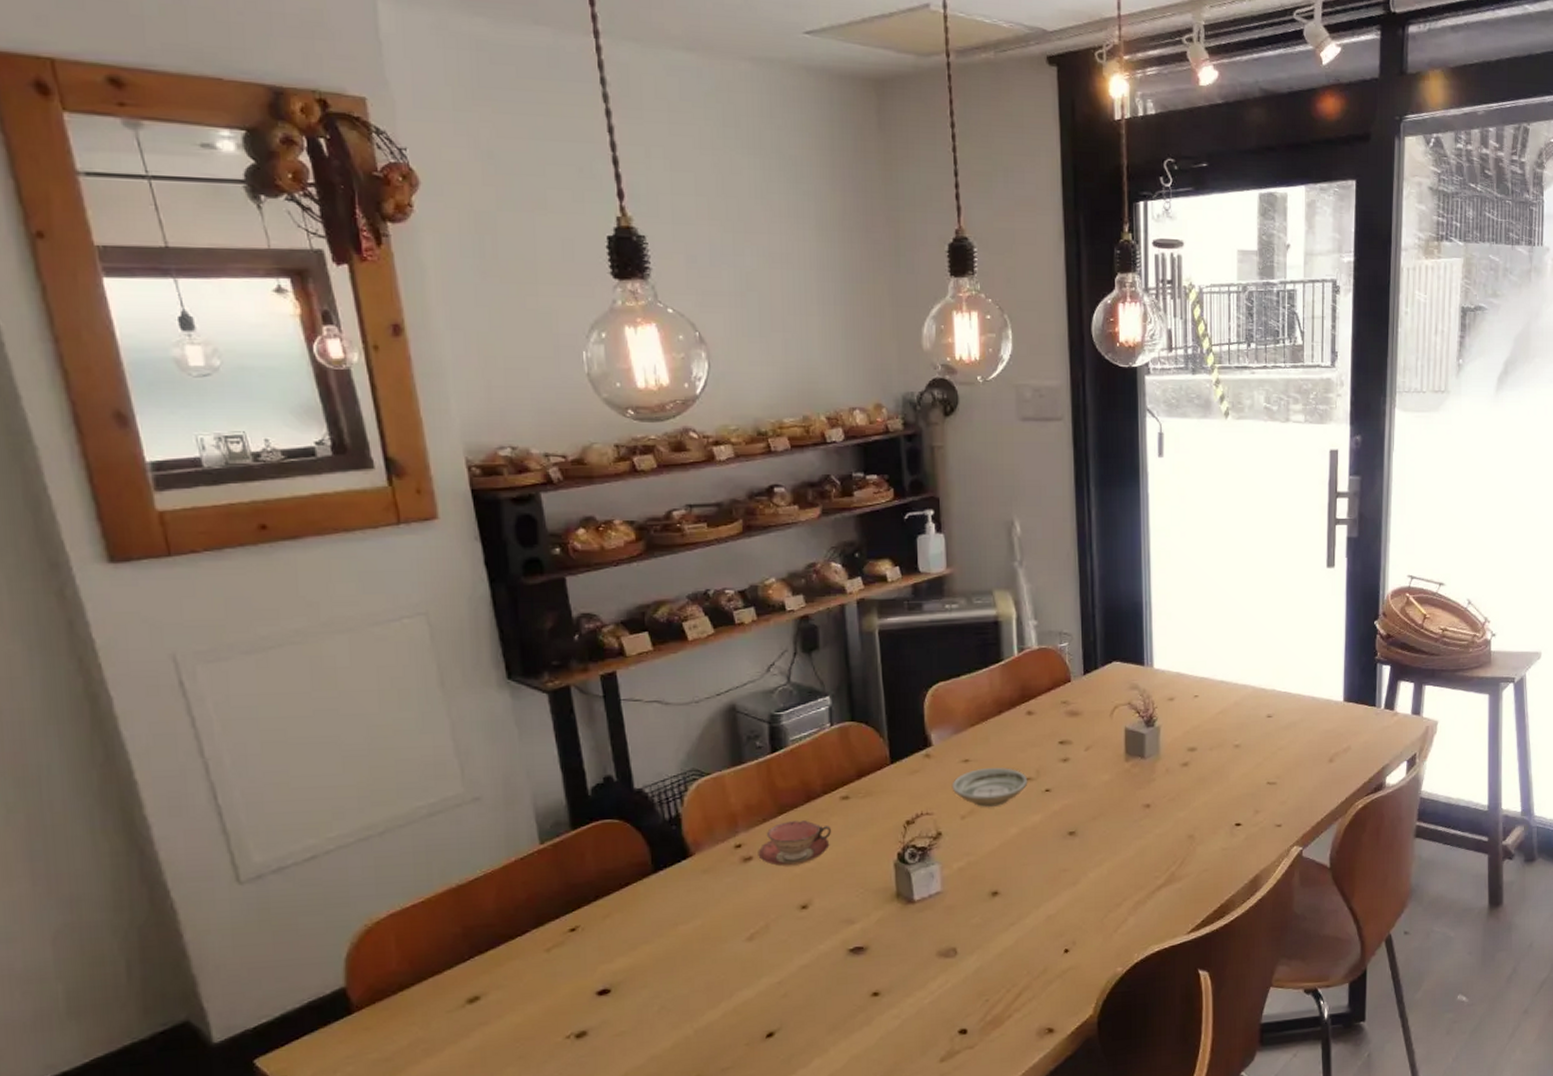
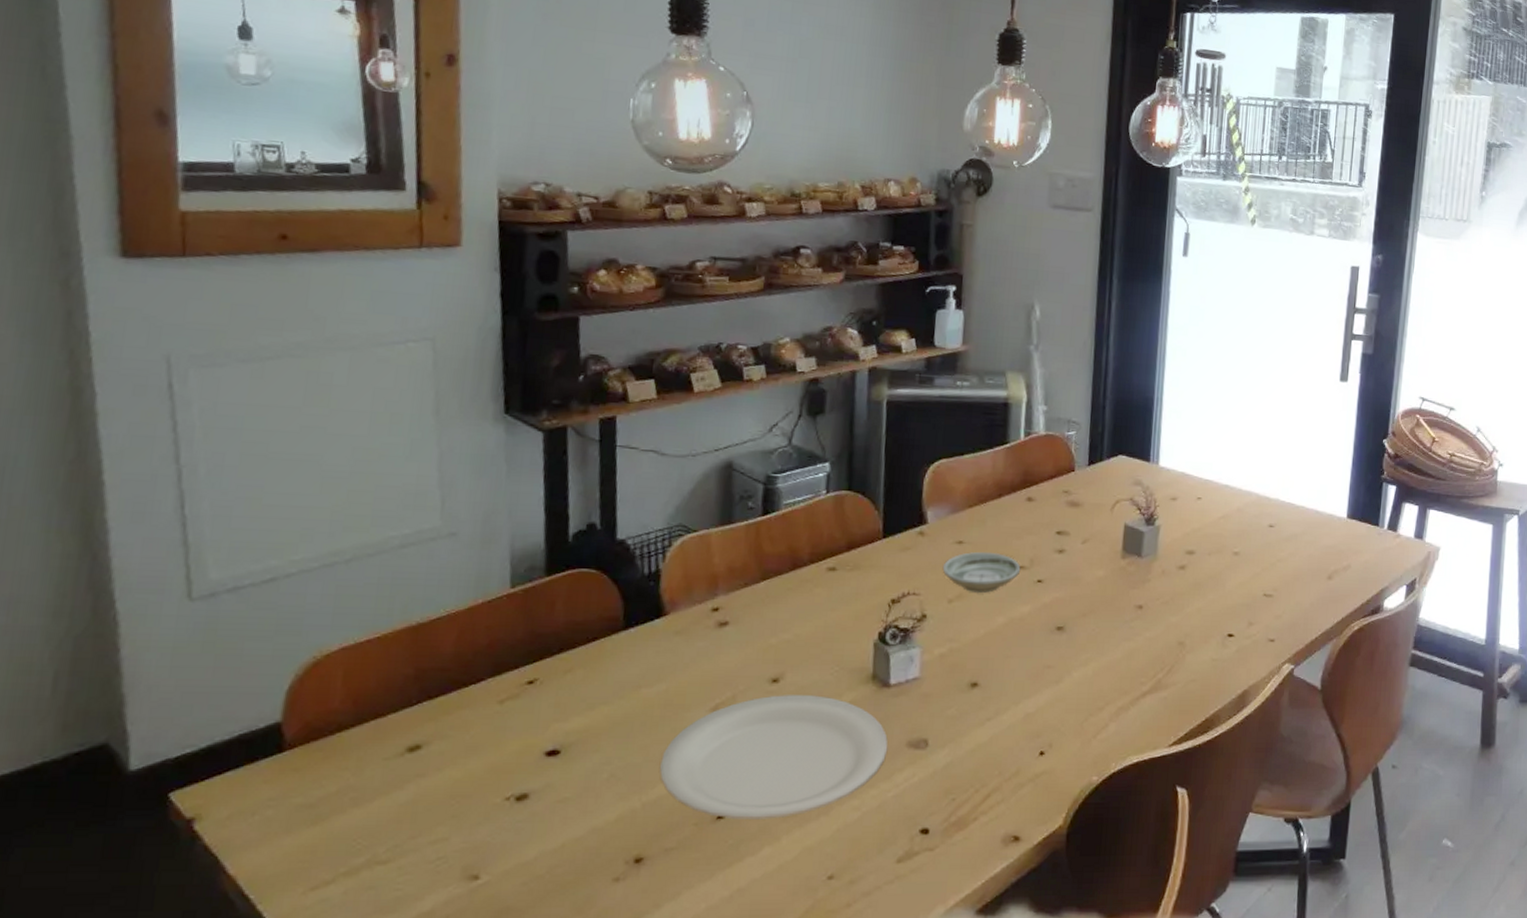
plate: none [705,917,920,1037] -> present [659,695,888,820]
teacup: present [758,820,832,867] -> none [734,588,814,636]

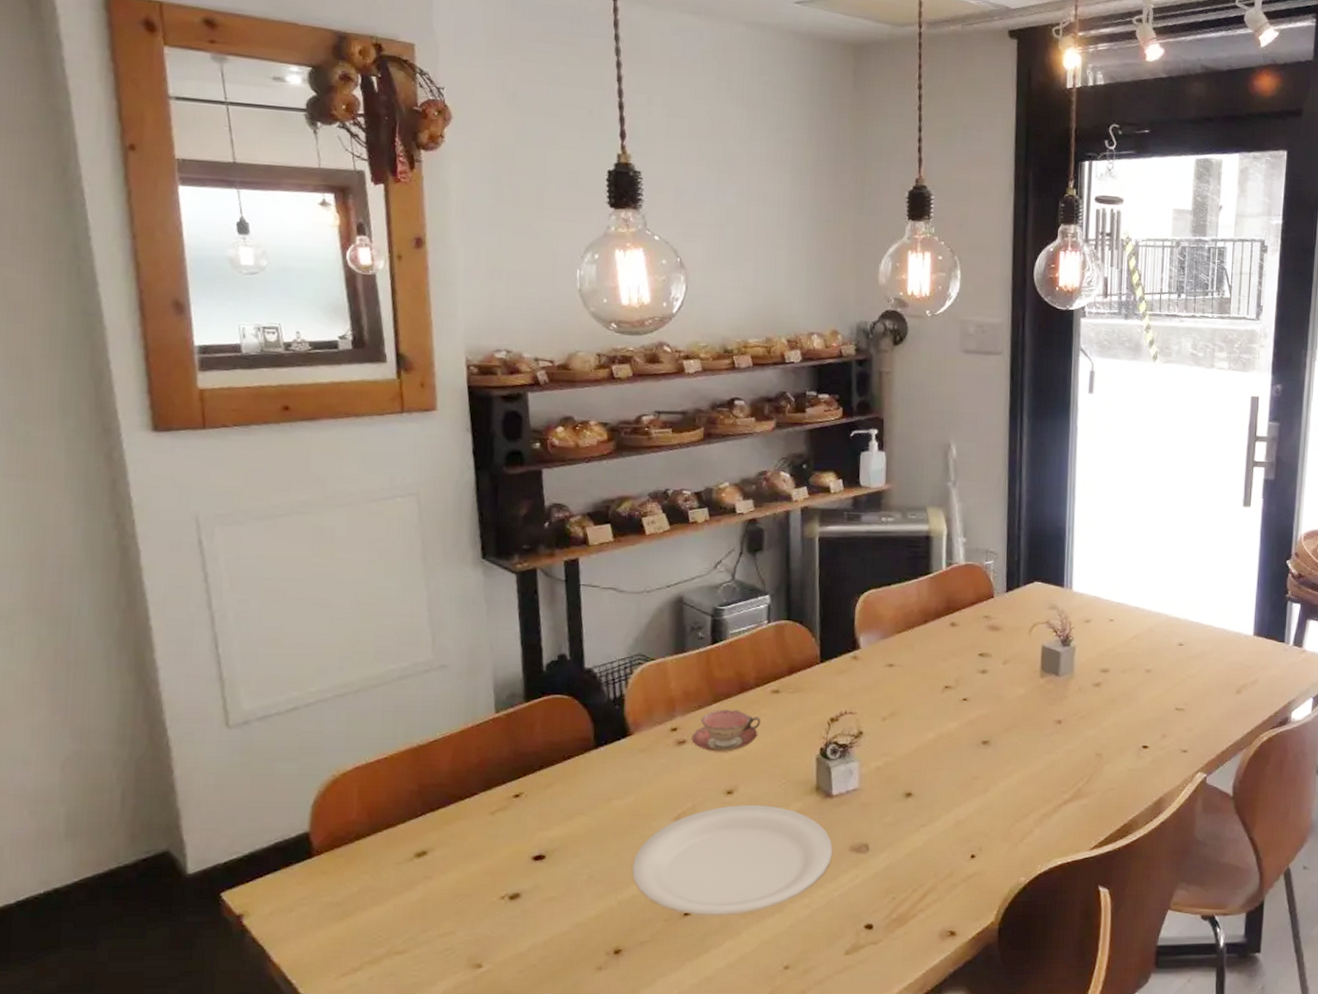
teacup: none [734,588,814,636] -> present [691,710,761,752]
saucer: present [942,551,1021,593] -> none [875,673,948,711]

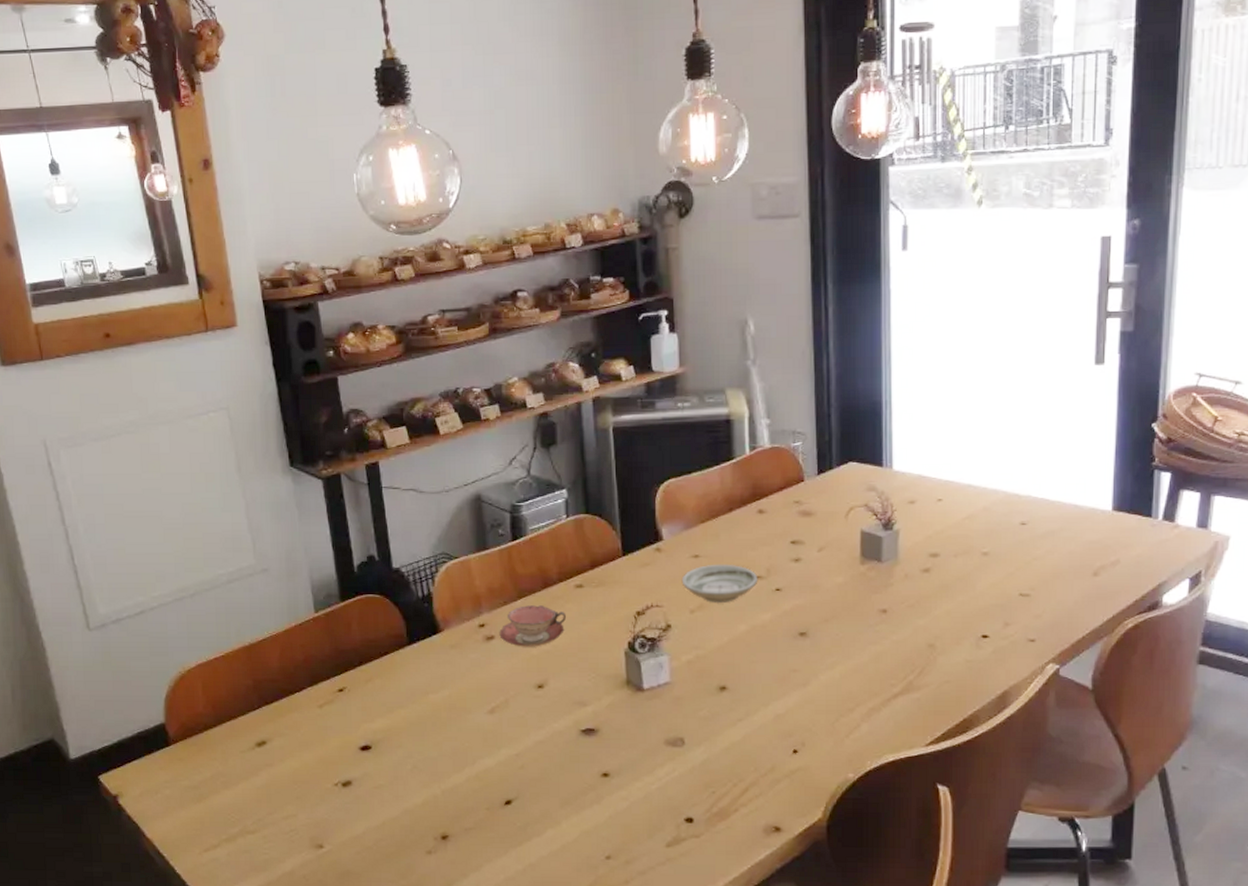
plate: present [631,805,833,916] -> none [451,699,648,806]
saucer: none [875,673,948,711] -> present [681,564,758,603]

